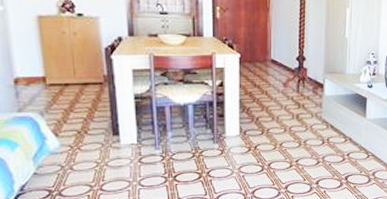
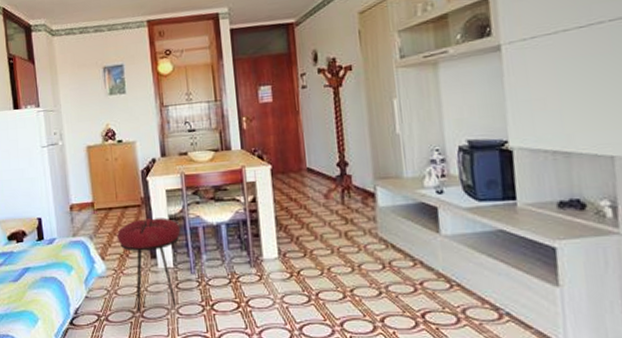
stool: none [74,96,147,186] -> present [117,218,181,312]

